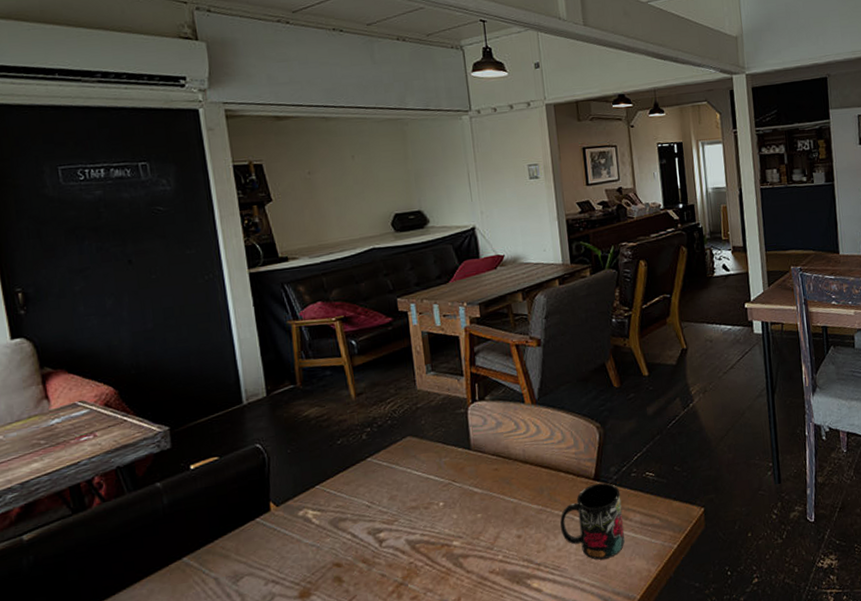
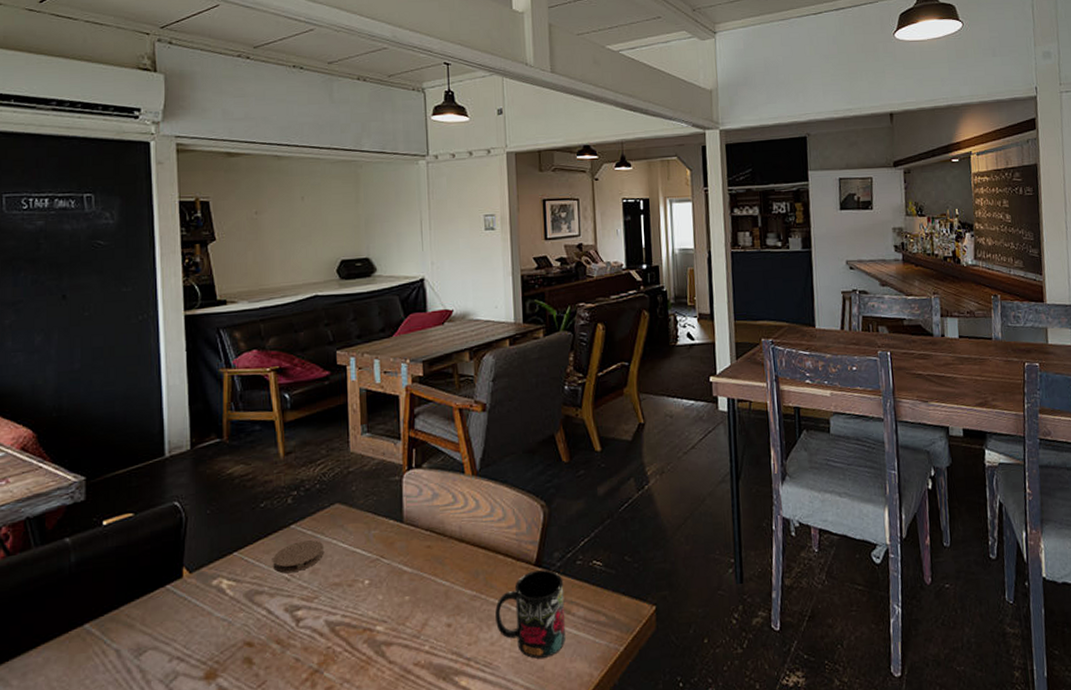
coaster: none [353,470,401,502] -> present [273,540,325,574]

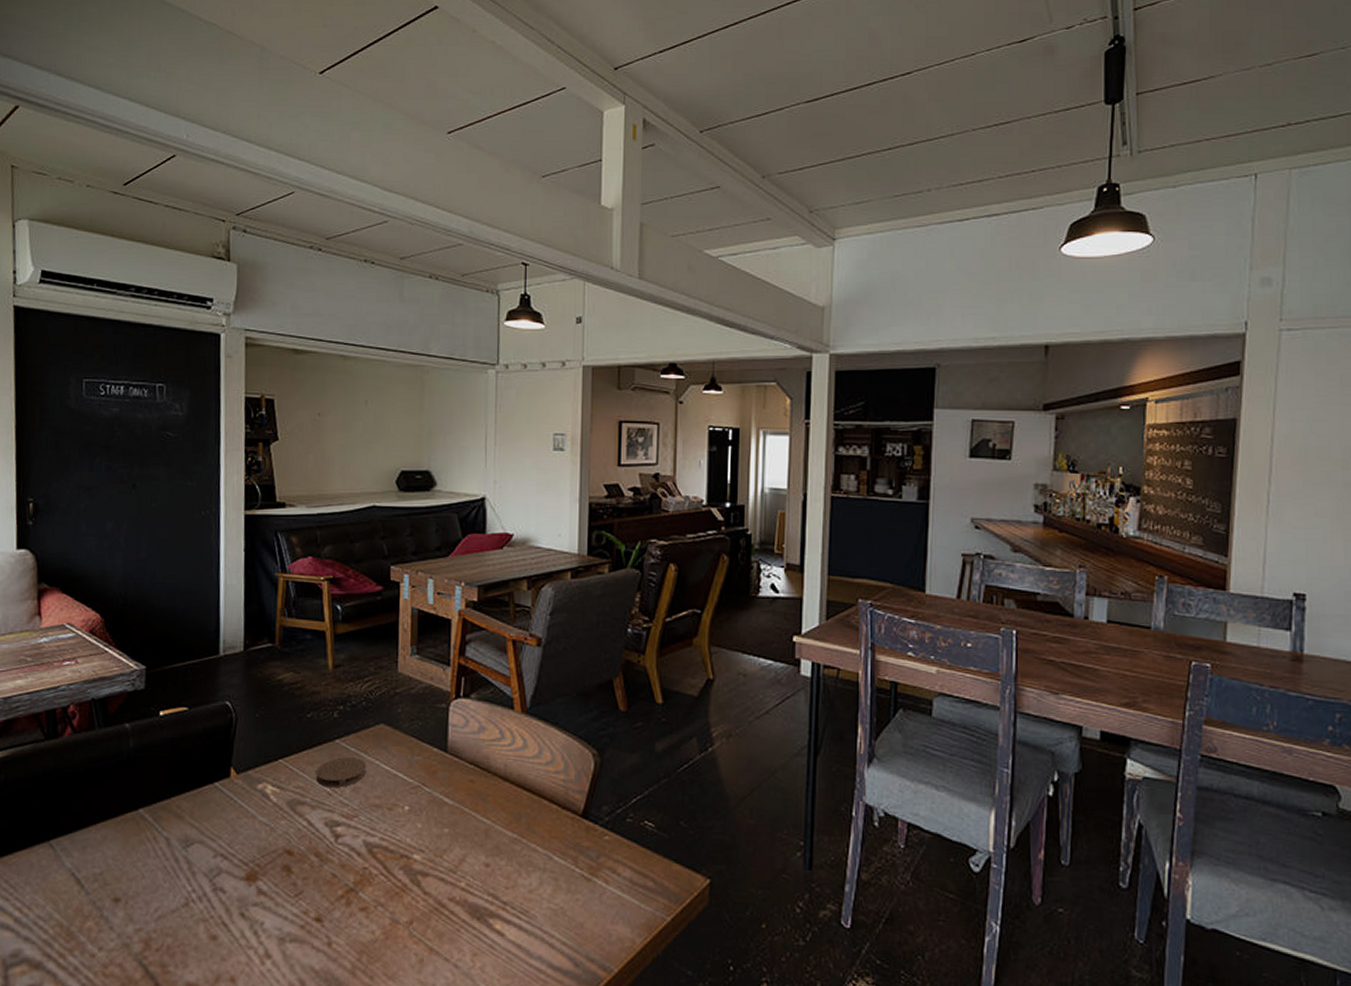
mug: present [494,569,566,659] -> none [535,821,611,915]

